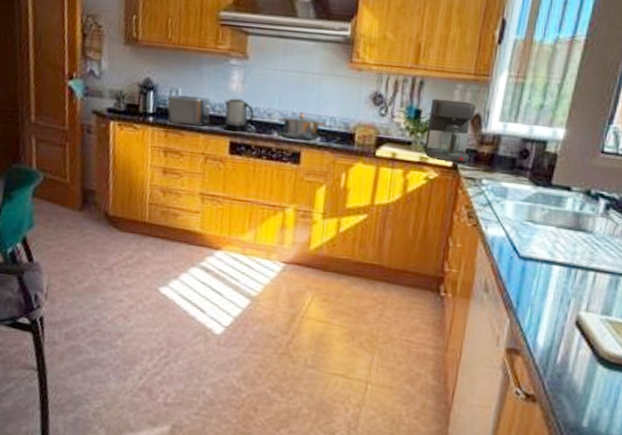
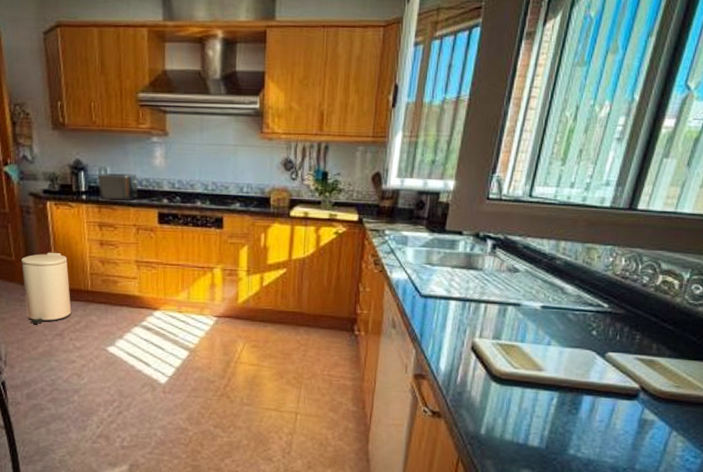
pedal bin: none [75,176,126,255] -> present [21,252,72,324]
kettle: present [224,98,255,132] -> none [150,172,179,203]
cooking pot: present [277,111,327,141] -> none [199,181,244,207]
coffee maker: present [423,98,476,163] -> none [332,161,376,217]

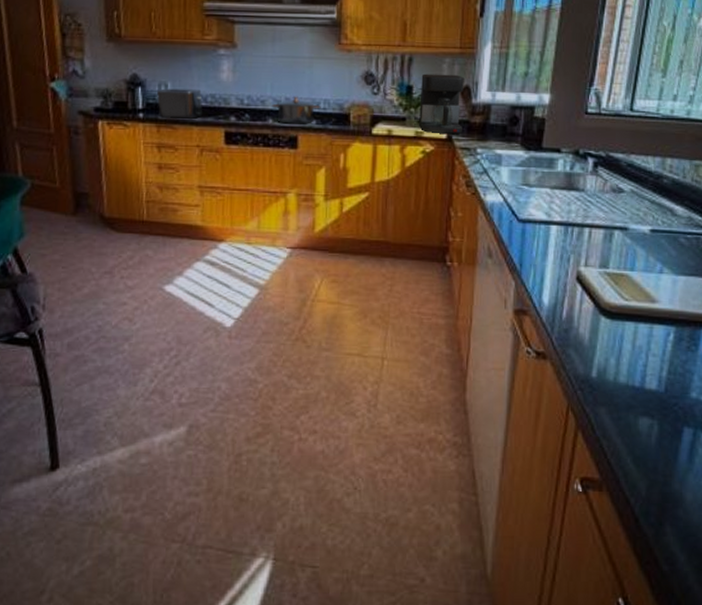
pedal bin: present [21,252,72,324] -> none [67,177,124,260]
cooking pot: none [199,181,244,207] -> present [271,96,321,124]
coffee maker: none [332,161,376,217] -> present [418,73,464,134]

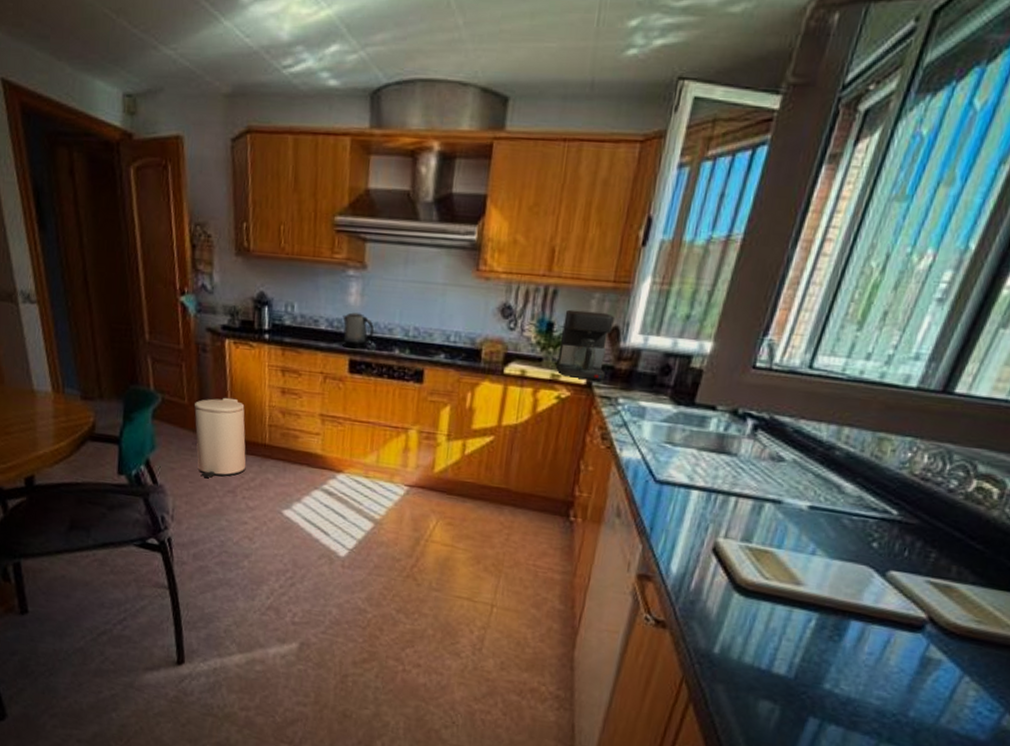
pedal bin: none [67,177,124,260] -> present [194,397,247,478]
toaster: present [157,88,202,120] -> none [283,309,328,345]
kettle: none [216,88,248,121] -> present [342,312,375,349]
cooking pot: present [271,96,321,124] -> none [398,326,452,358]

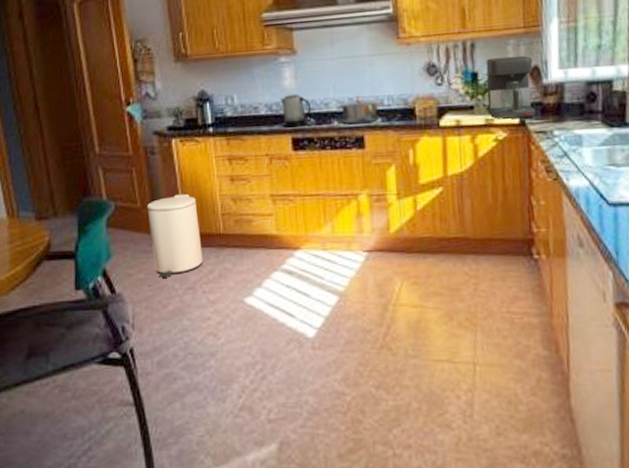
cooking pot: none [398,326,452,358] -> present [335,95,385,125]

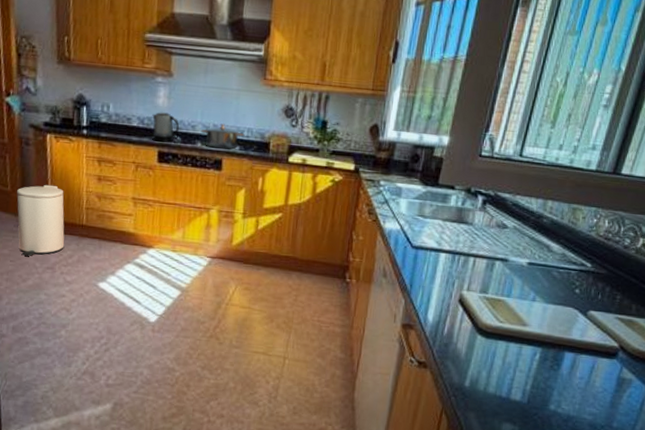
coffee maker: present [486,55,536,120] -> none [330,111,374,167]

